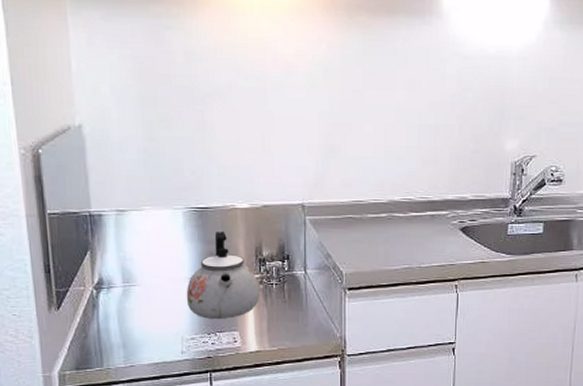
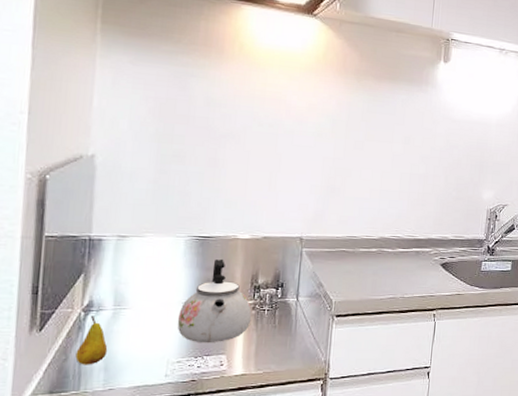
fruit: none [94,293,124,342] -> present [75,315,108,365]

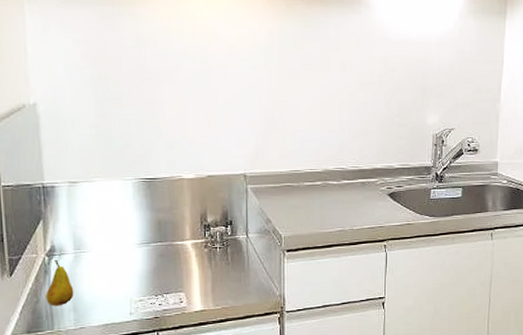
kettle: present [177,259,252,344] -> none [135,199,205,282]

